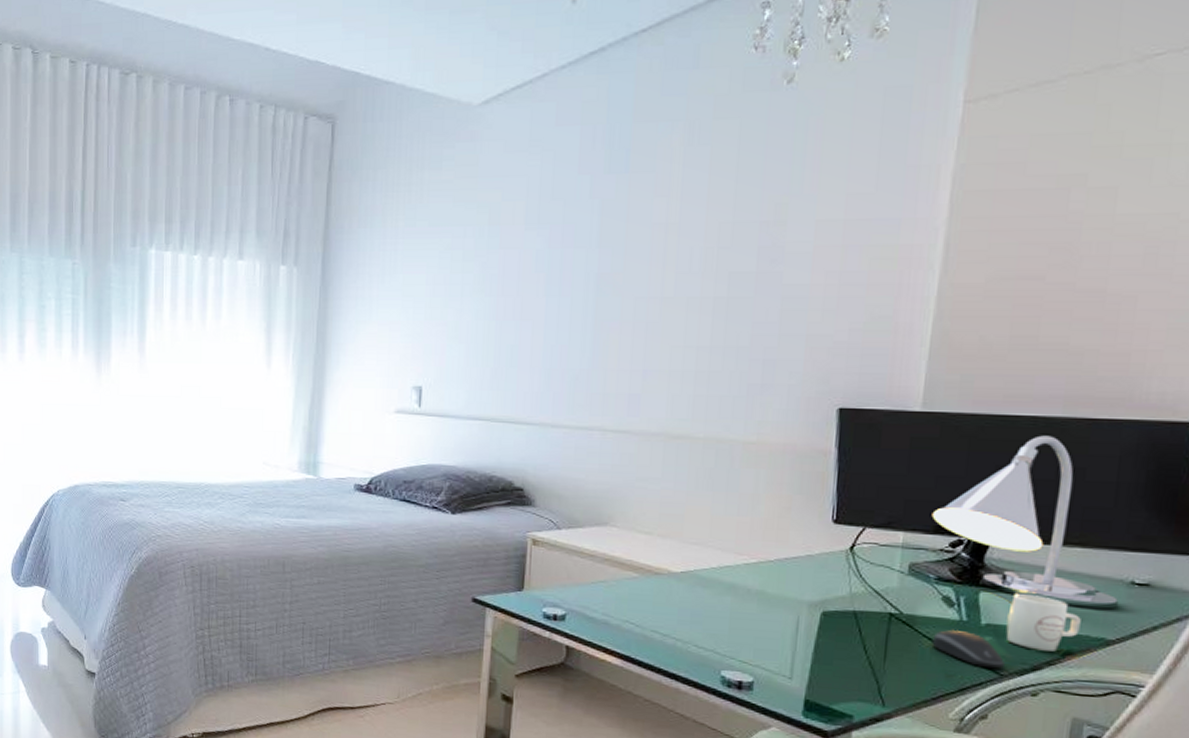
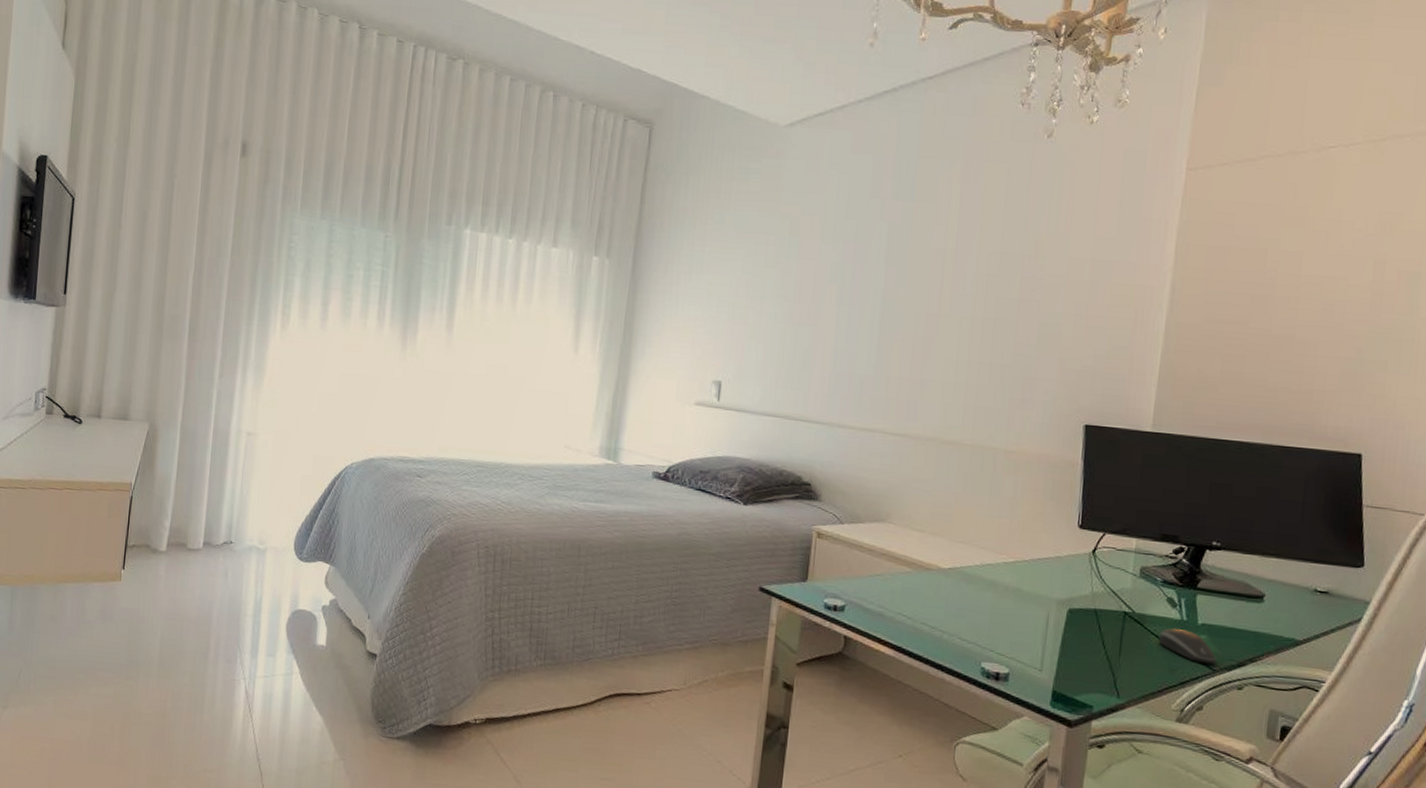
table lamp: present [931,435,1118,609] -> none [1159,458,1305,613]
mug: present [1005,593,1081,652] -> none [1217,596,1276,650]

